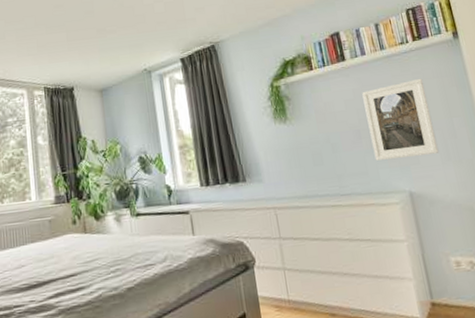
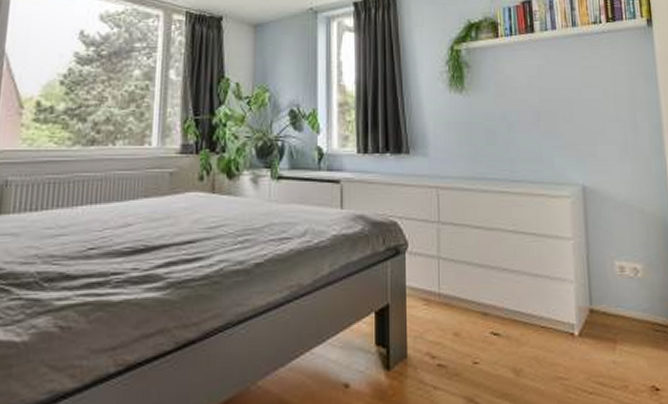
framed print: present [362,78,439,161] -> none [547,63,618,147]

